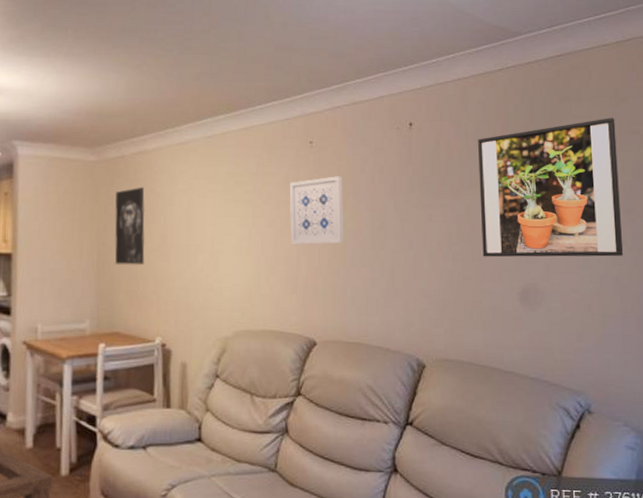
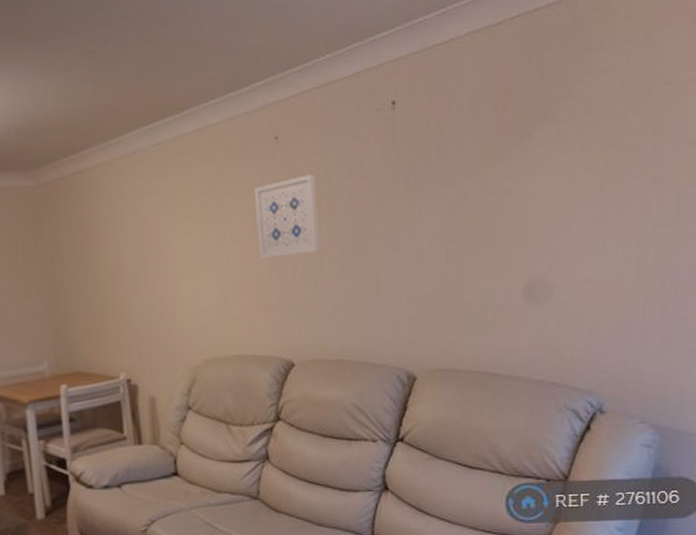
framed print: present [115,186,145,265] -> none [58,210,99,300]
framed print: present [478,118,624,257] -> none [475,67,649,252]

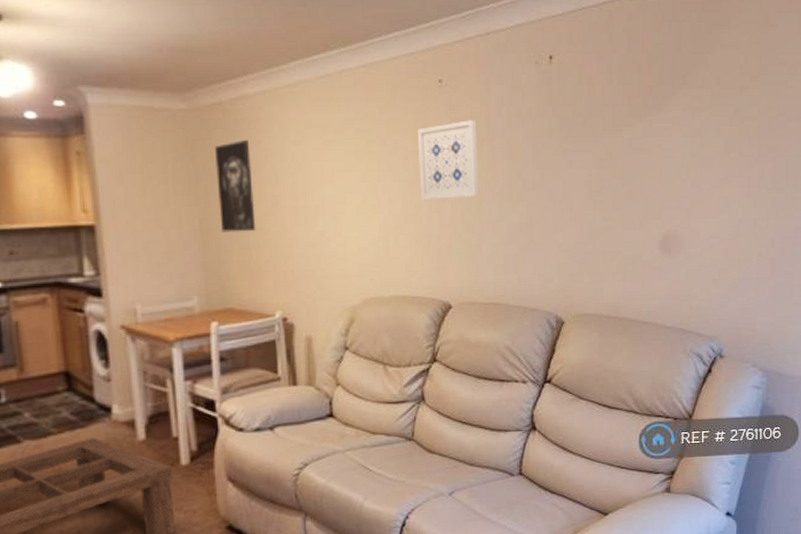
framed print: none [58,210,99,300] -> present [214,139,256,232]

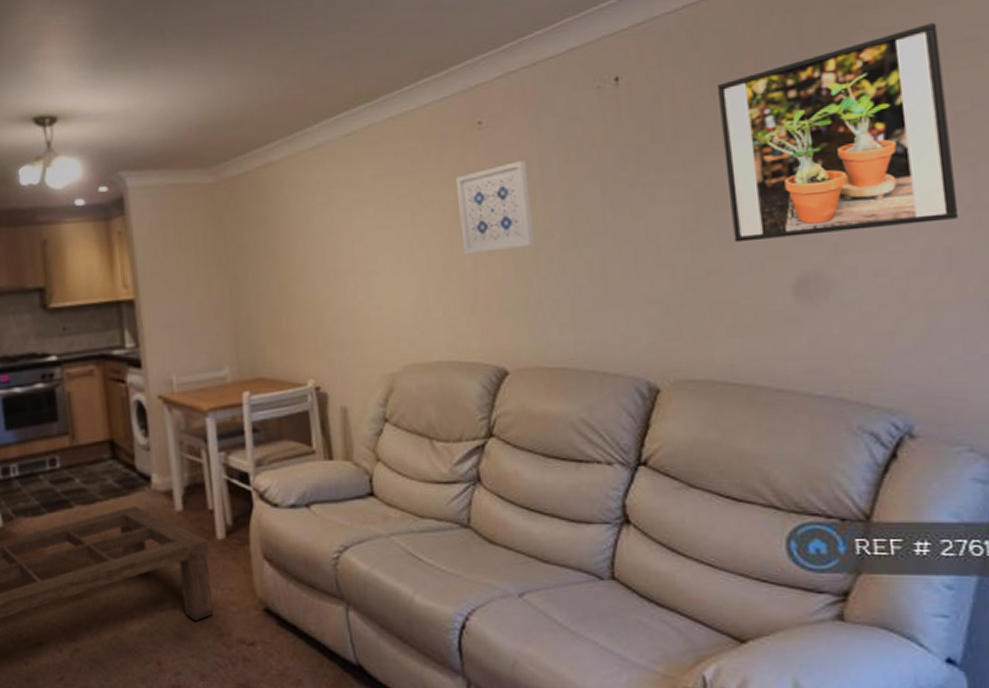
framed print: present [214,139,256,232] -> none [241,205,285,300]
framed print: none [623,47,764,205] -> present [718,23,960,243]

